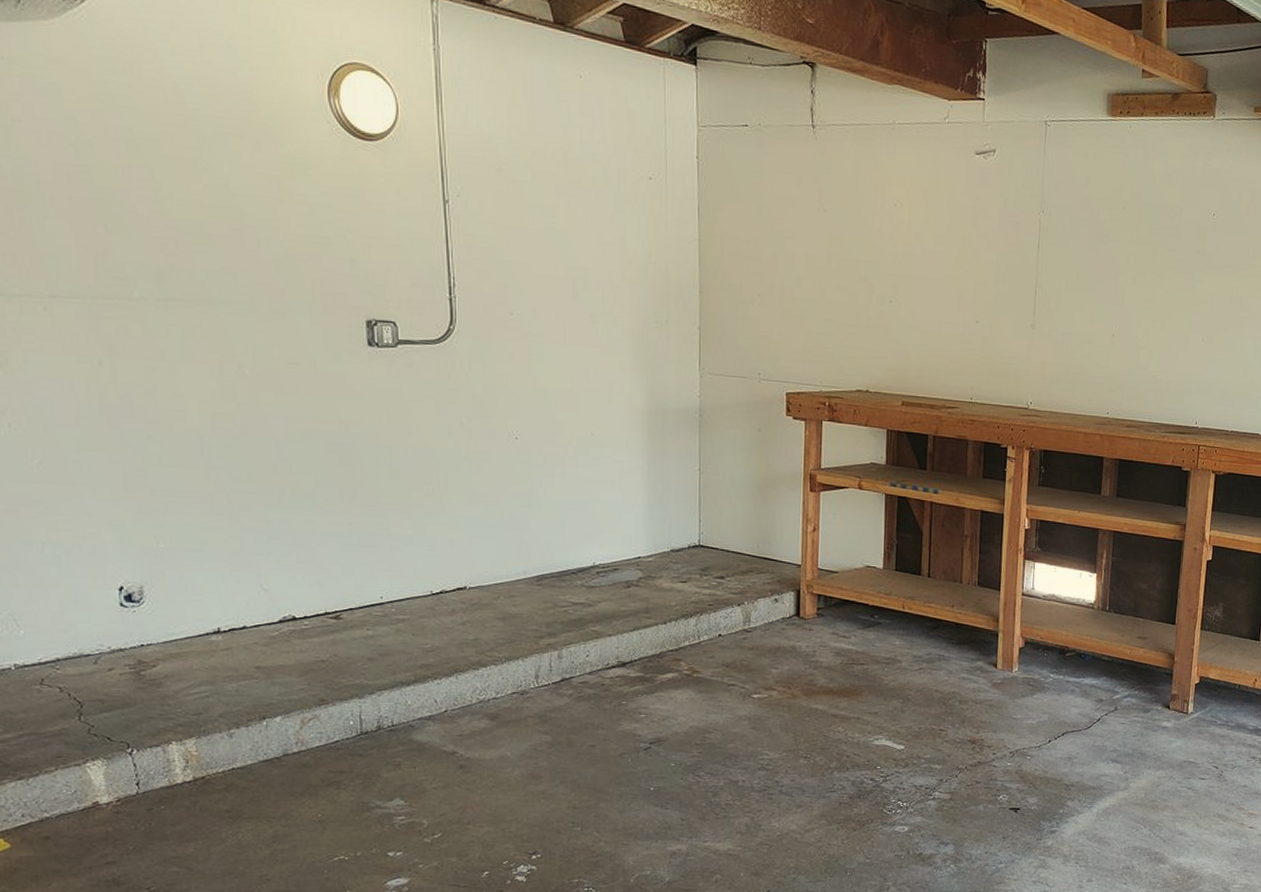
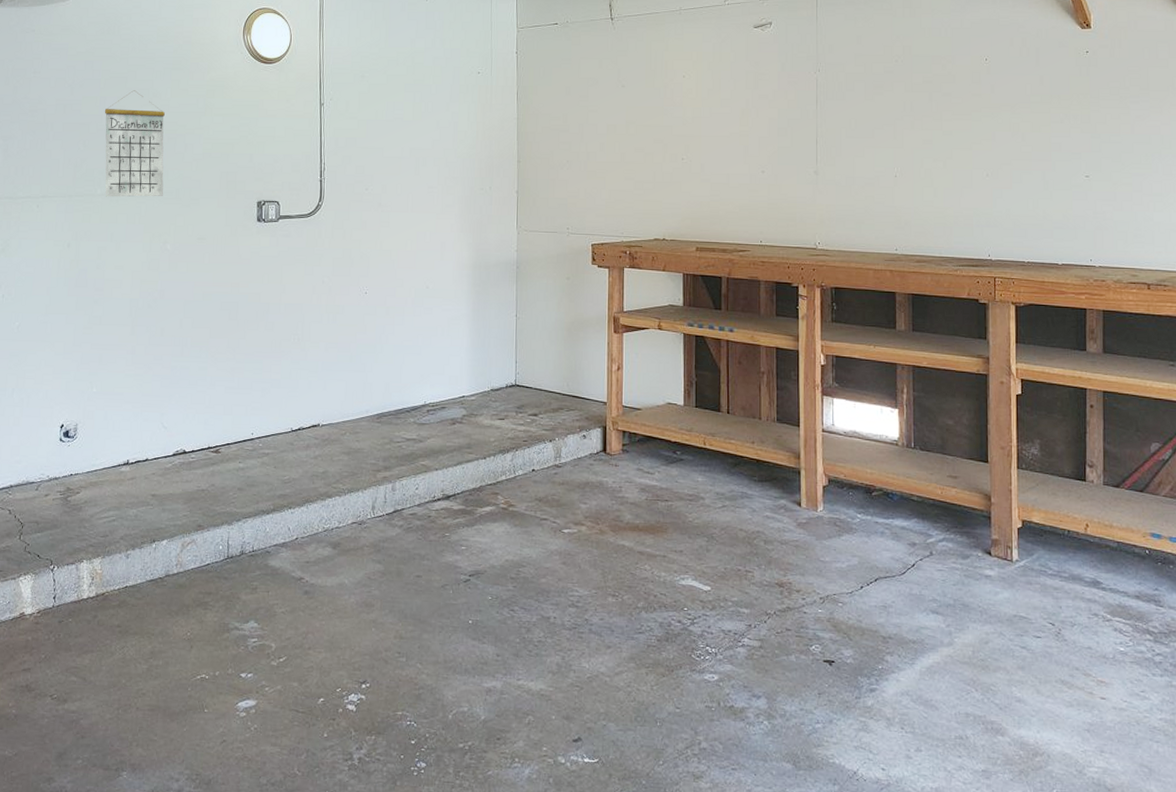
calendar: none [130,159,233,306] -> present [104,90,165,197]

